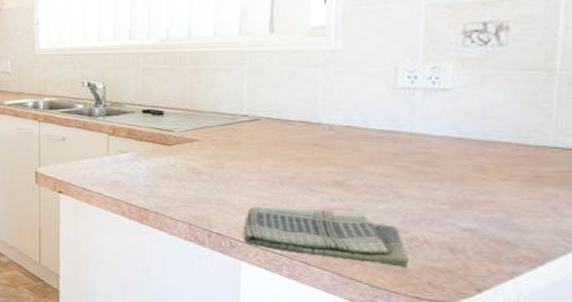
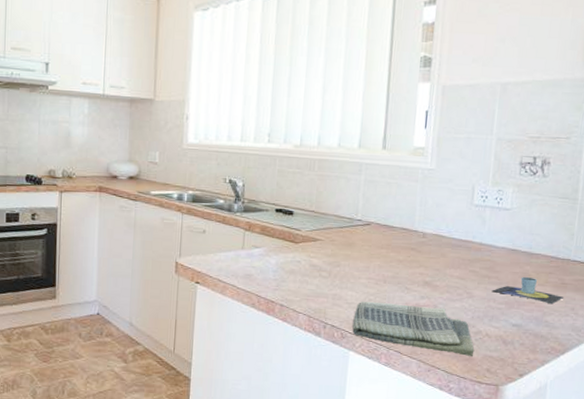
mug: none [429,171,541,203] -> present [491,277,565,305]

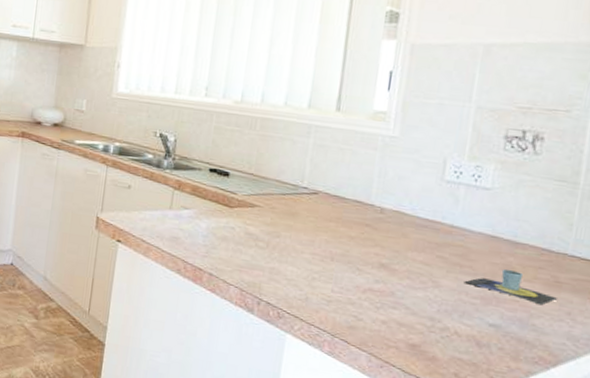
dish towel: present [352,301,475,357] -> none [291,279,440,358]

